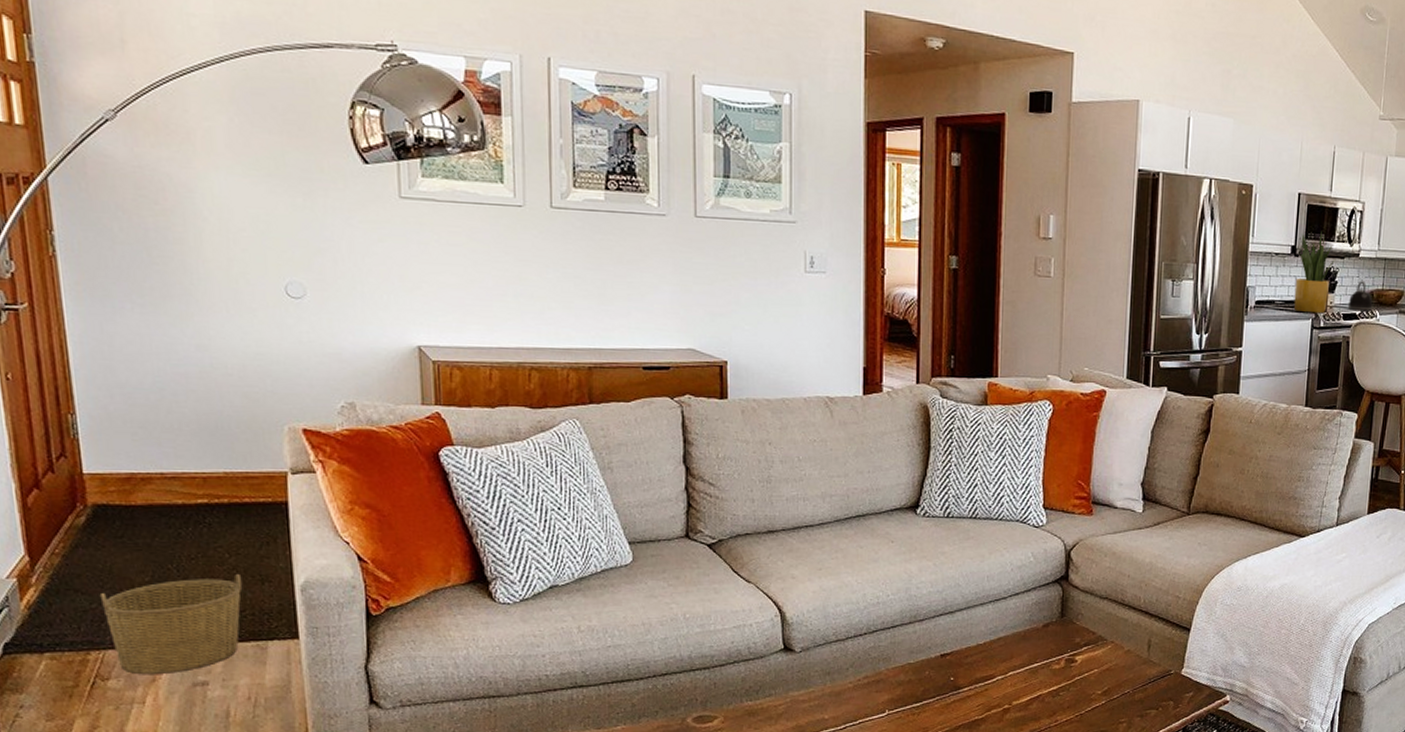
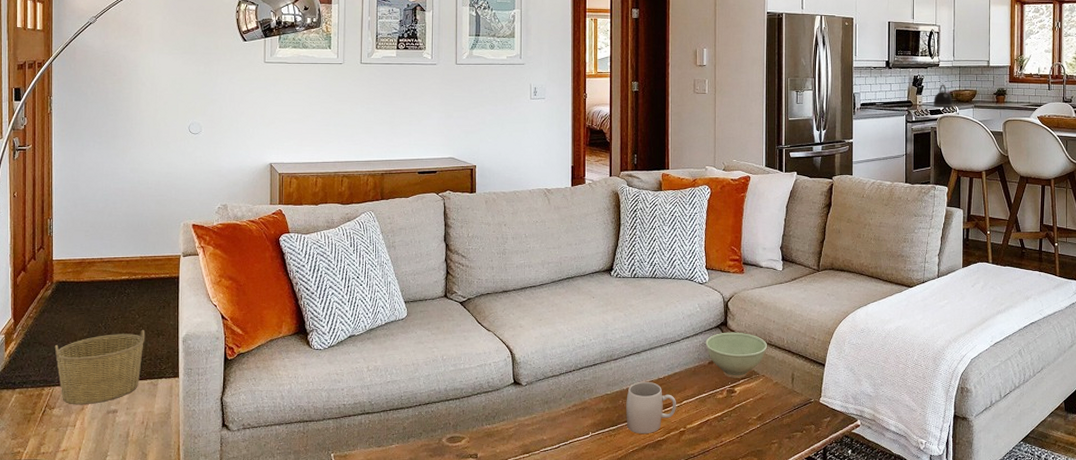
mug: none [934,648,1001,713] -> present [626,381,677,435]
bowl: none [1040,588,1119,645] -> present [705,332,767,378]
planter: present [1293,231,1336,314] -> none [890,49,921,111]

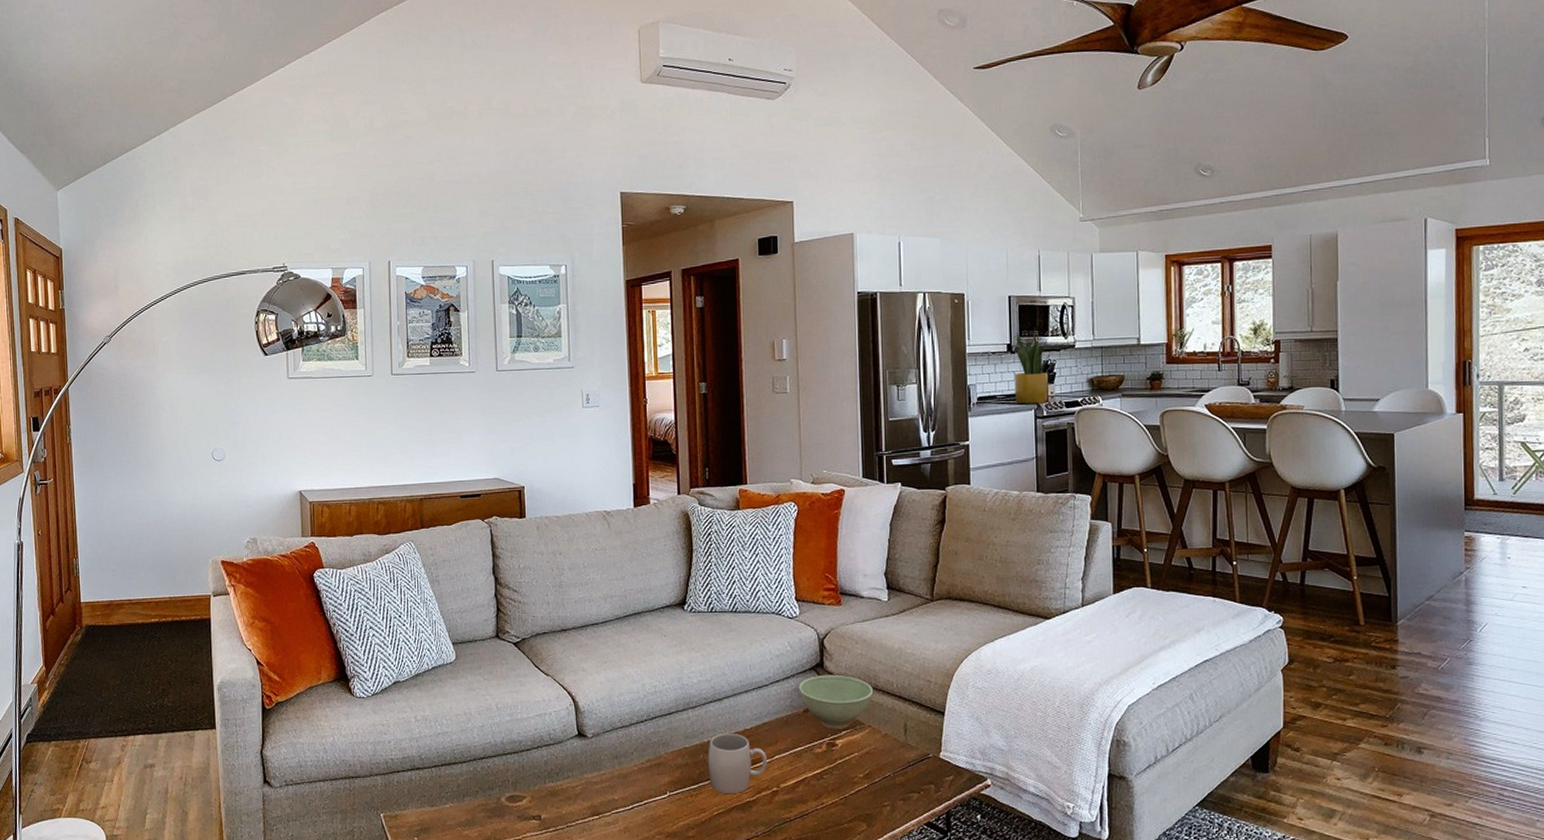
basket: present [54,329,145,404] -> none [87,676,179,758]
planter: none [890,49,921,111] -> present [1014,328,1052,404]
kettle: present [933,84,953,108] -> none [1069,369,1094,399]

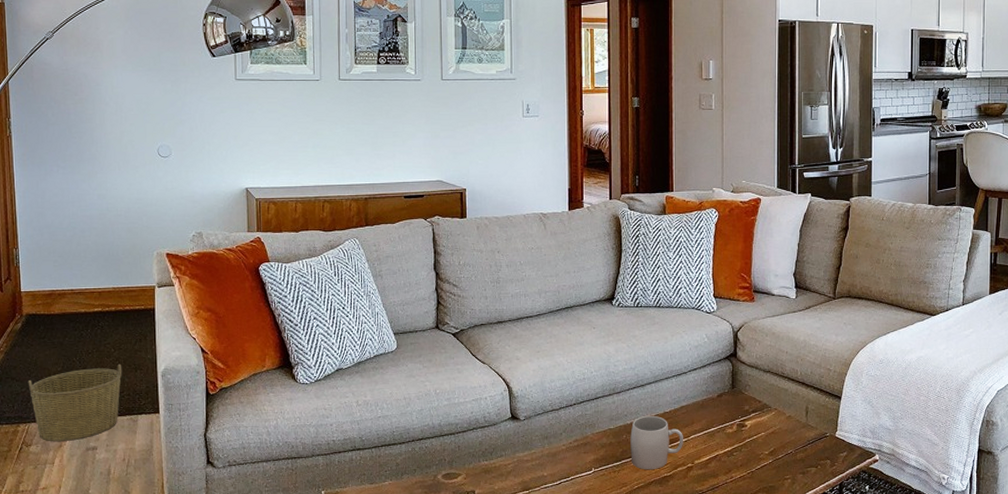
basket: none [87,676,179,758] -> present [28,363,123,441]
bowl: present [799,674,873,729] -> none [714,363,779,412]
planter: present [1014,328,1052,404] -> none [913,59,947,127]

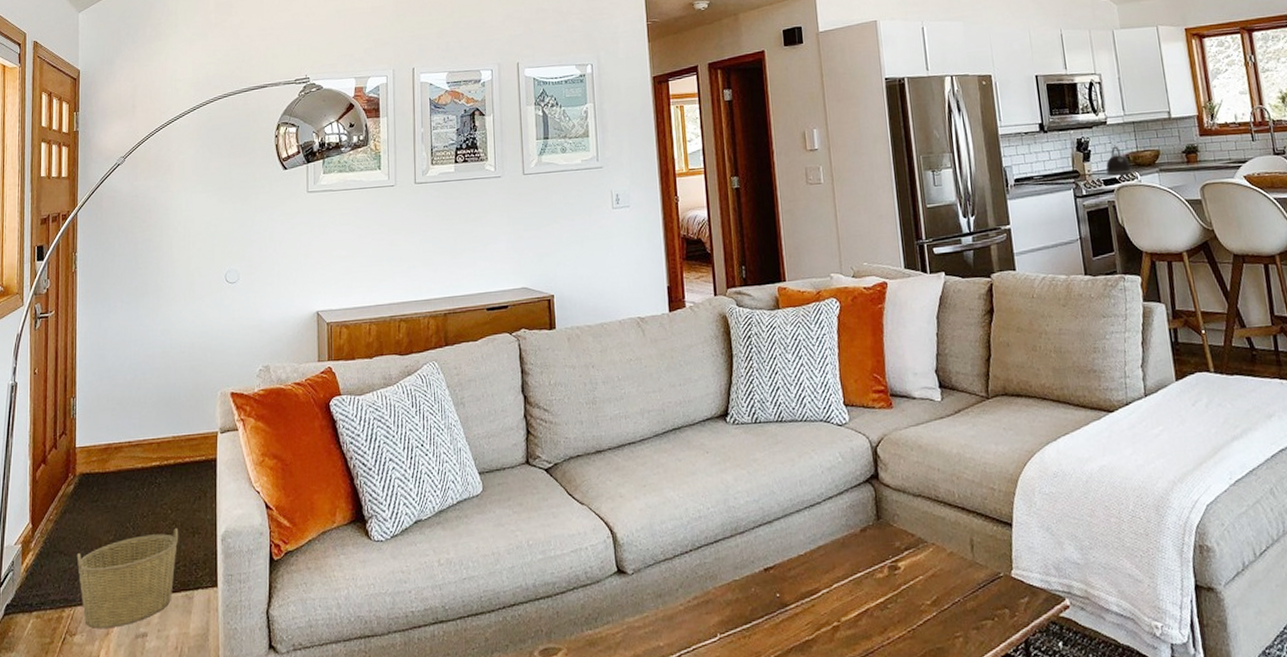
mug: present [630,415,684,470] -> none [759,560,826,633]
kettle: none [959,97,981,123] -> present [1106,146,1132,176]

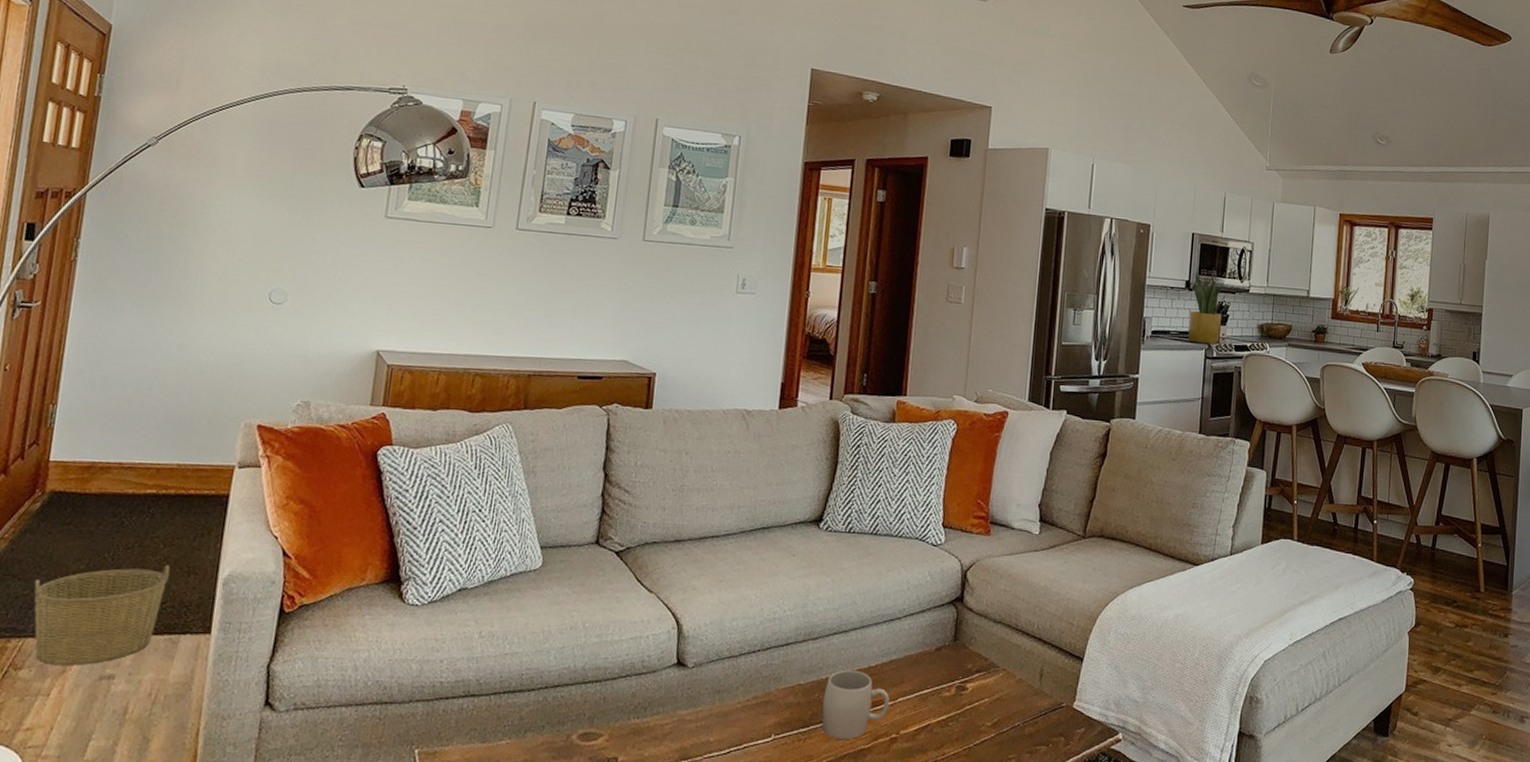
mug: none [759,560,826,633] -> present [821,669,890,740]
planter: none [1045,106,1086,184] -> present [1187,268,1228,345]
kettle: present [1106,146,1132,176] -> none [1239,315,1263,344]

